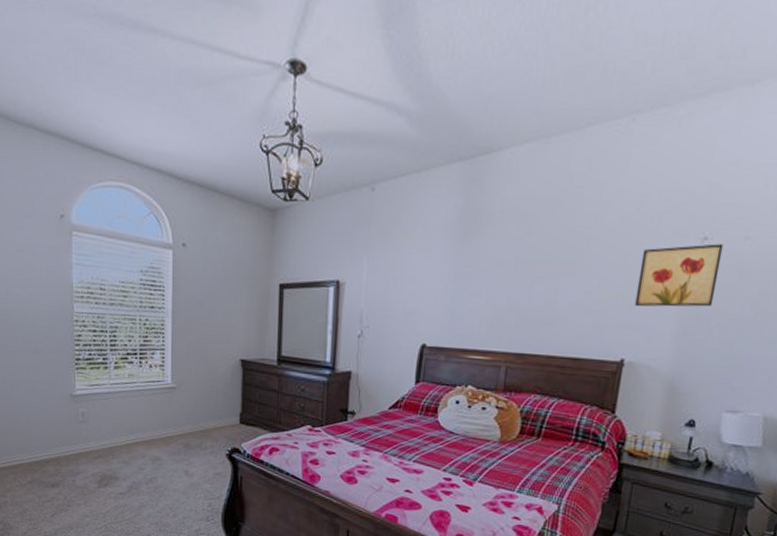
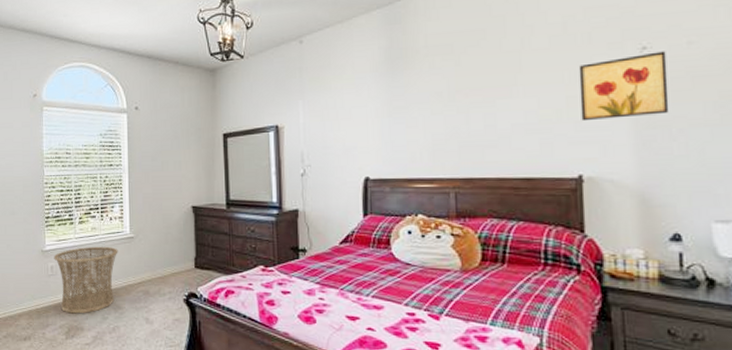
basket: none [85,394,158,463] -> present [54,246,118,314]

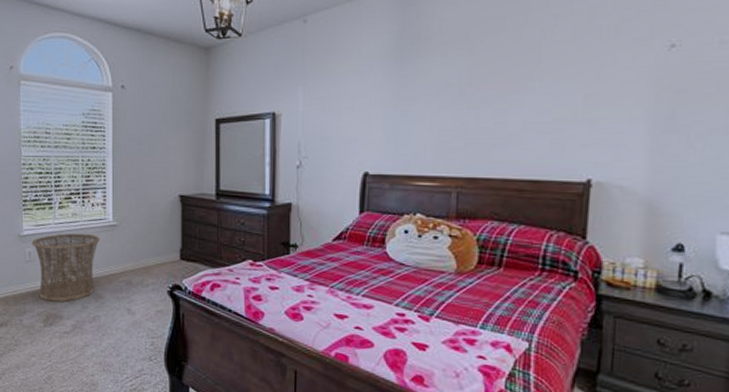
wall art: present [578,51,669,122] -> none [597,50,696,123]

